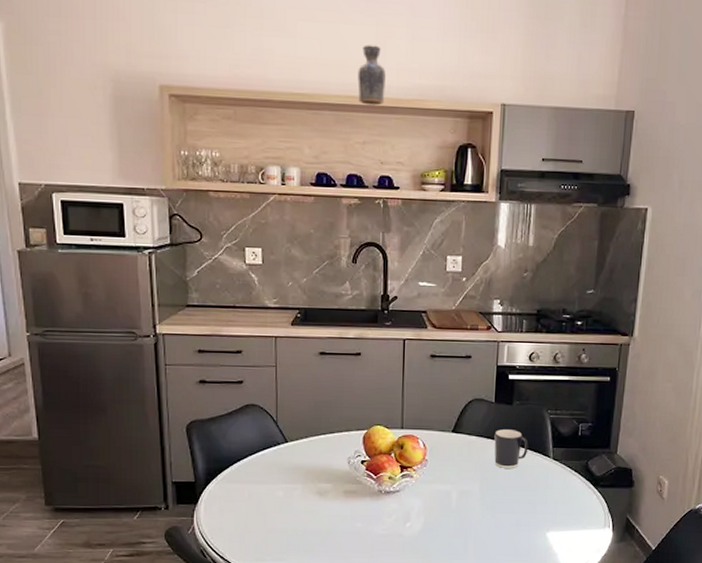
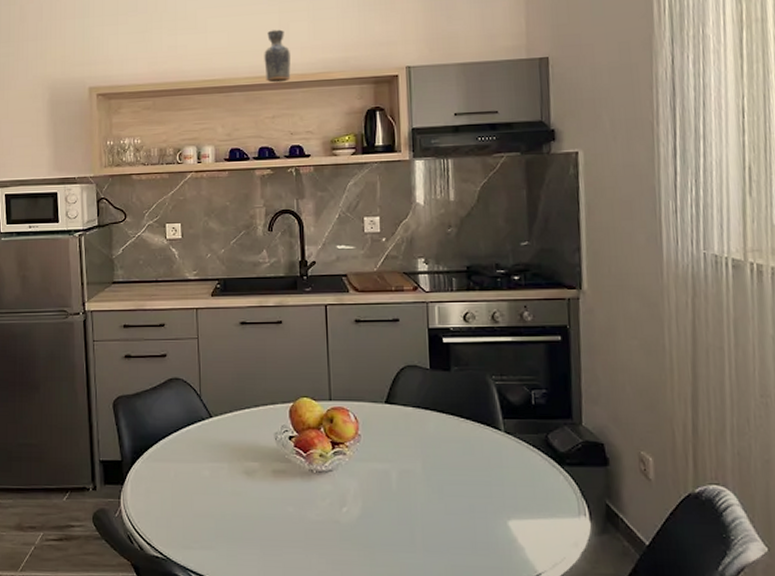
mug: present [494,428,529,468] -> none [433,398,474,444]

